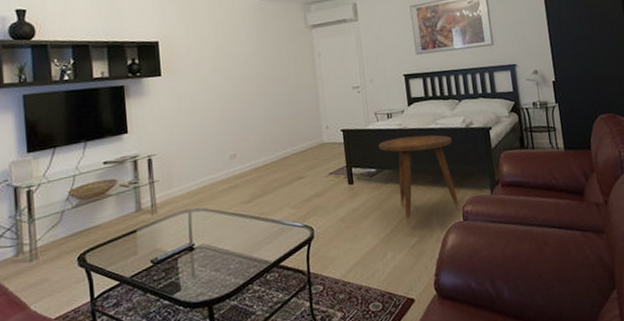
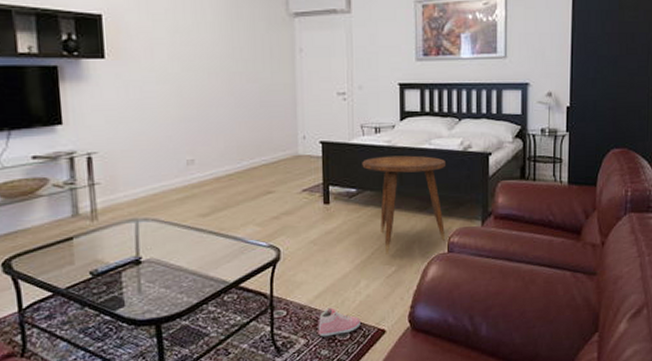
sneaker: none [352,280,391,310] -> present [318,307,361,337]

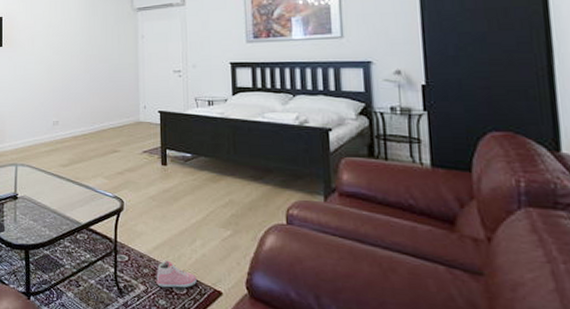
side table: present [362,155,445,254] -> none [196,126,283,218]

